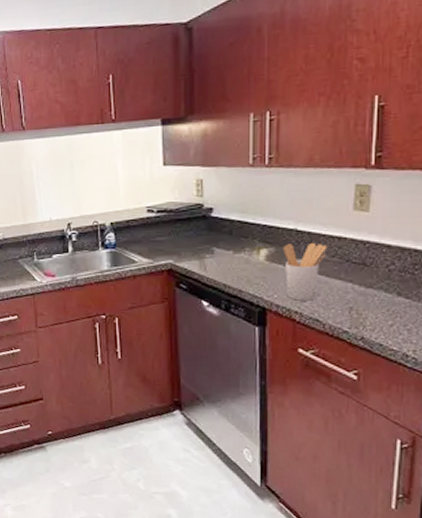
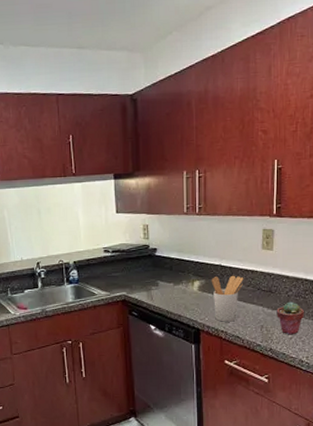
potted succulent: none [372,278,411,321] -> present [276,301,304,335]

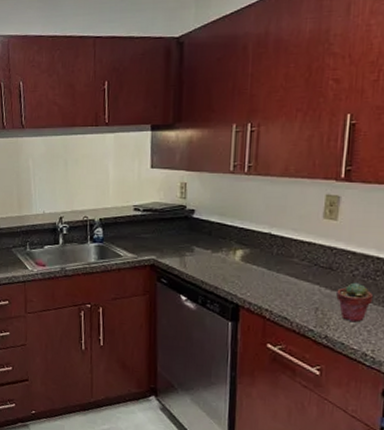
utensil holder: present [211,275,244,322] -> none [257,246,298,300]

